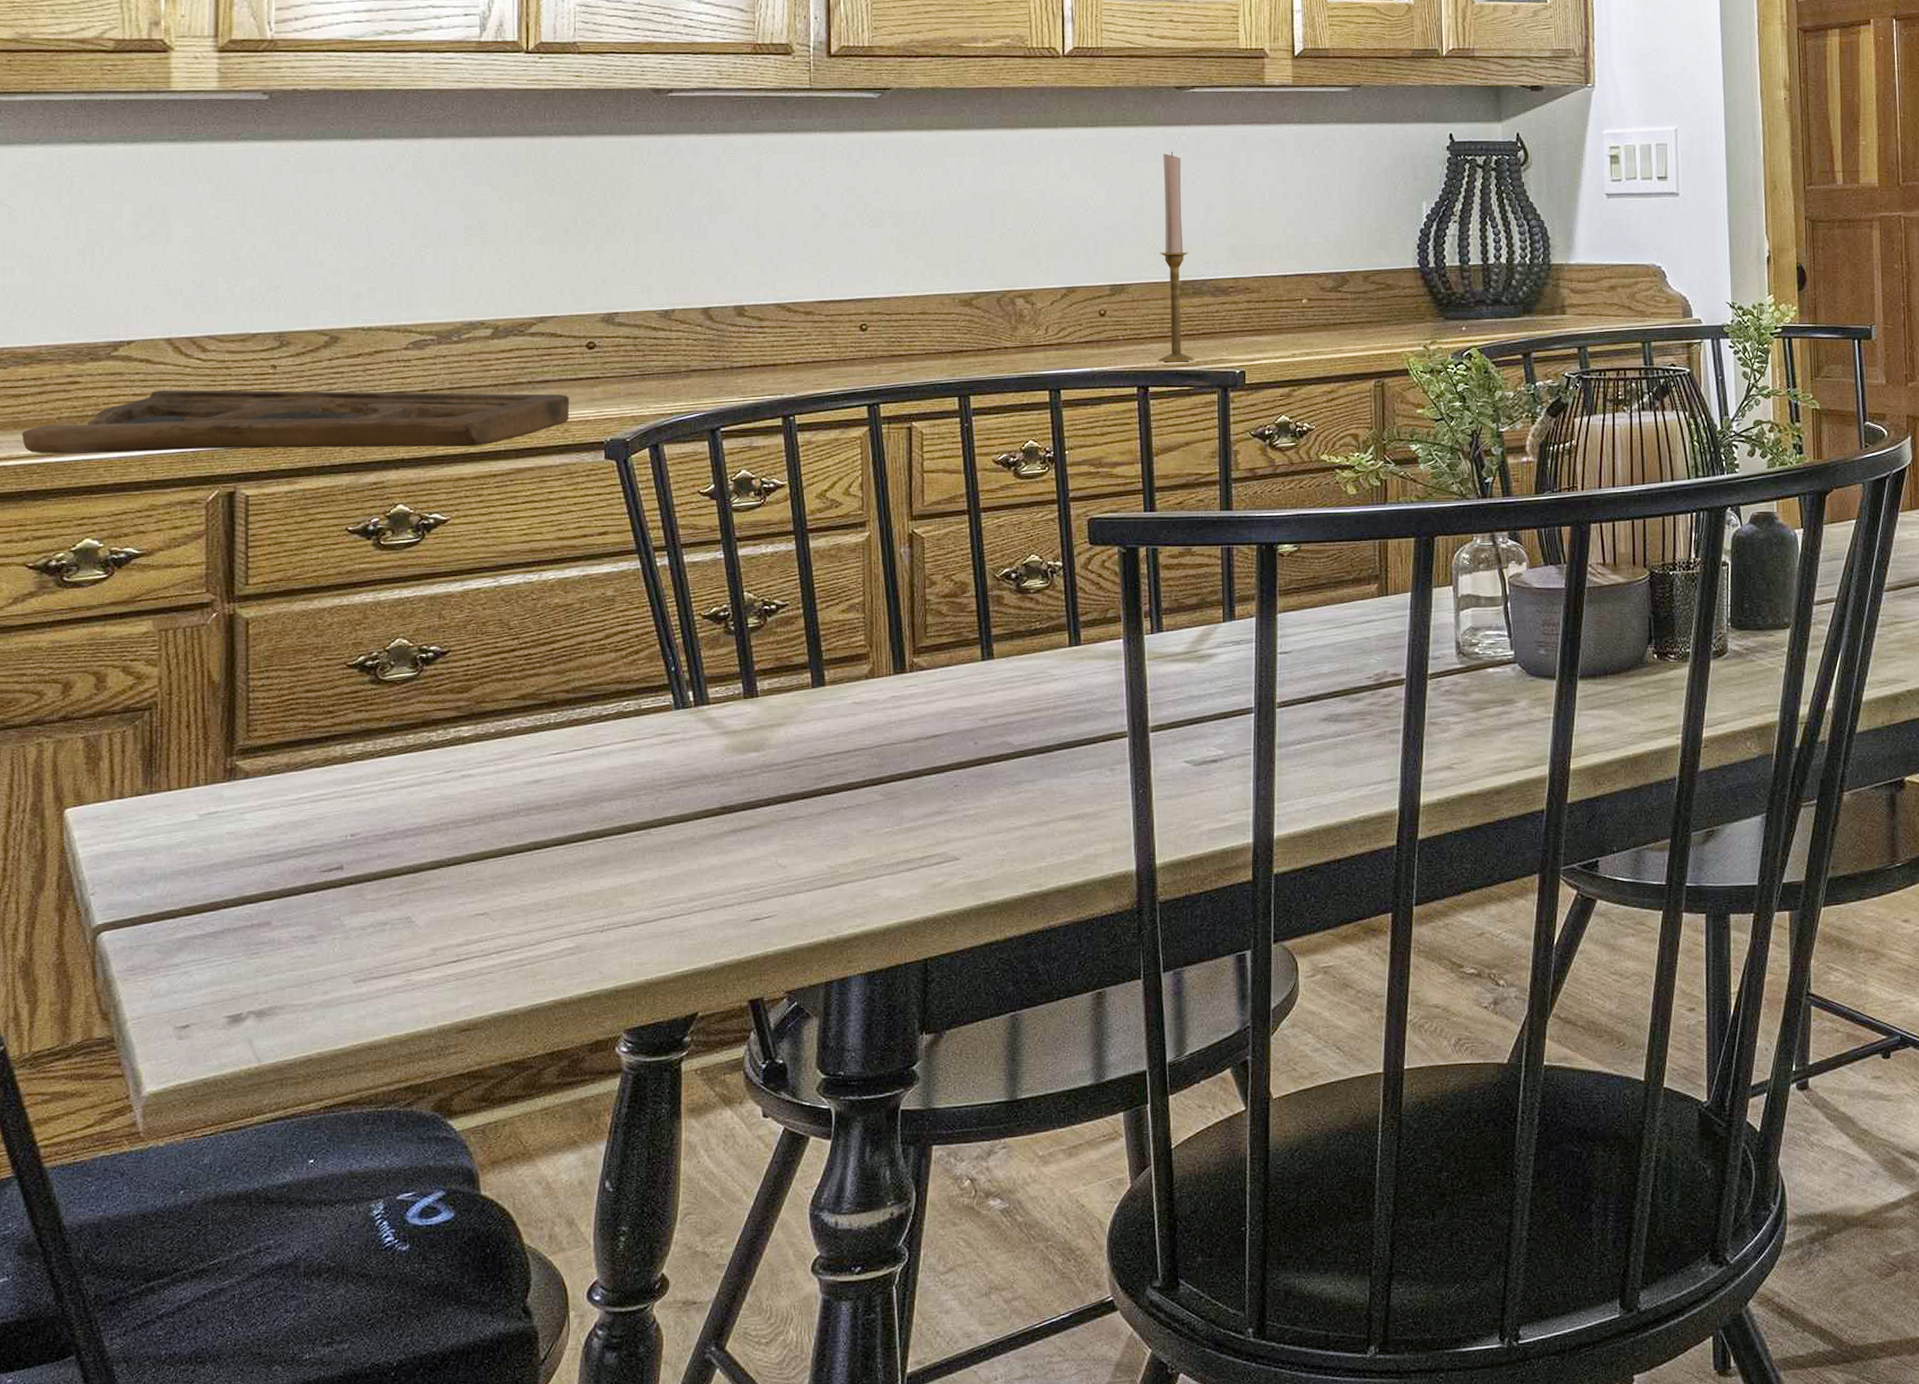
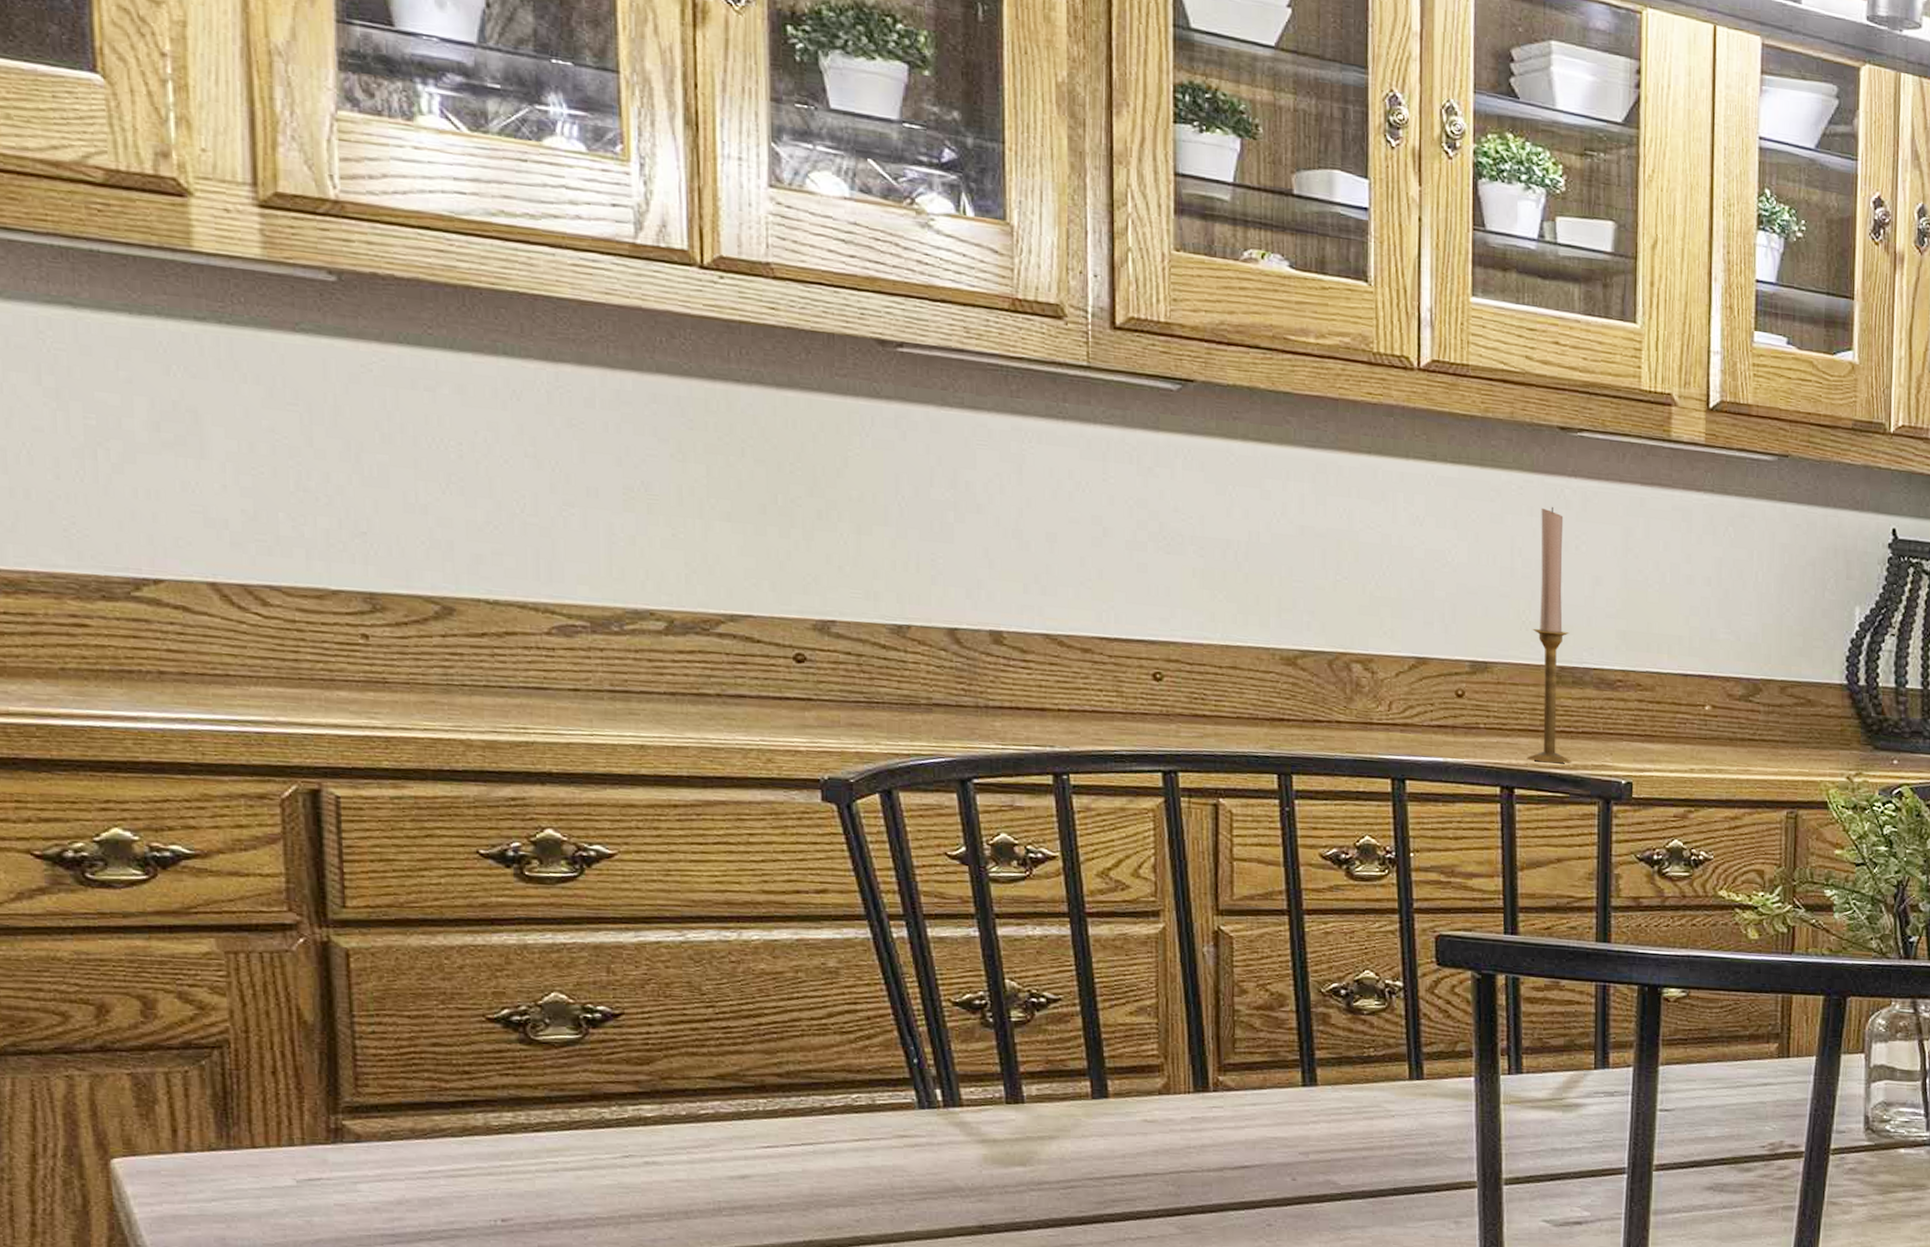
decorative tray: present [21,390,570,454] -> none [9,648,773,768]

